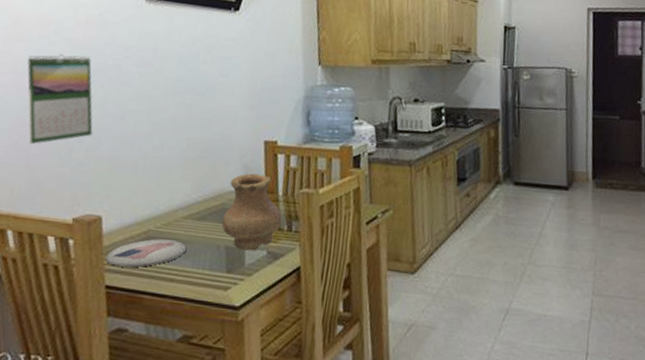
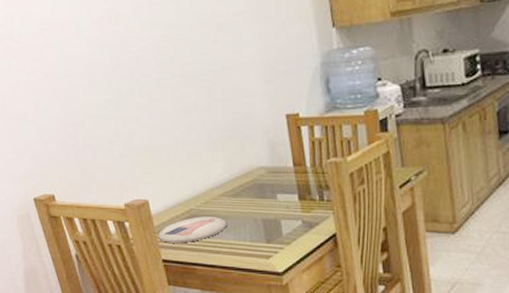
calendar: present [27,54,93,144] -> none [58,52,126,141]
vase: present [221,173,282,251] -> none [255,148,313,222]

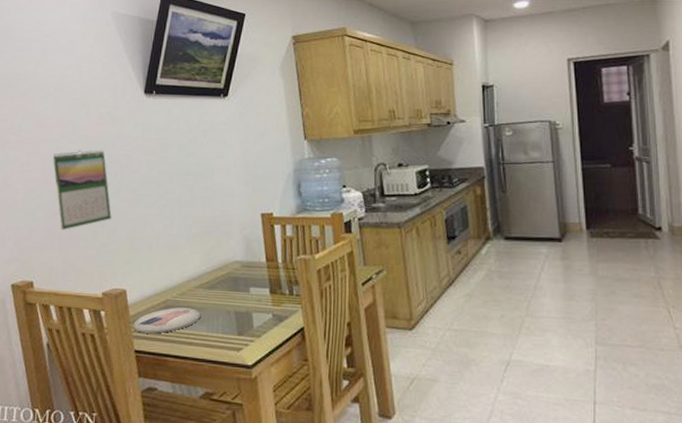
calendar: none [58,52,126,141] -> present [53,149,112,230]

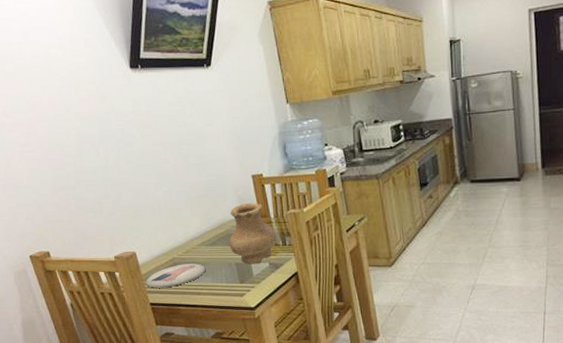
calendar: present [53,149,112,230] -> none [50,126,114,203]
vase: none [229,244,284,315] -> present [229,203,277,265]

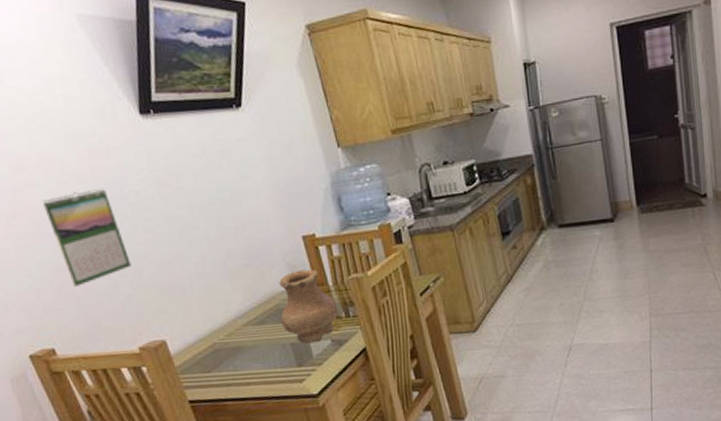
calendar: none [50,126,114,203] -> present [43,188,131,287]
plate: present [146,263,206,288] -> none [181,347,255,382]

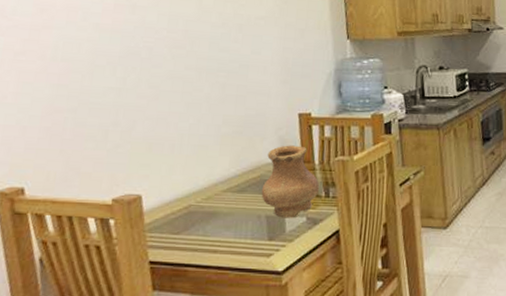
calendar: present [43,188,131,287] -> none [56,39,127,129]

